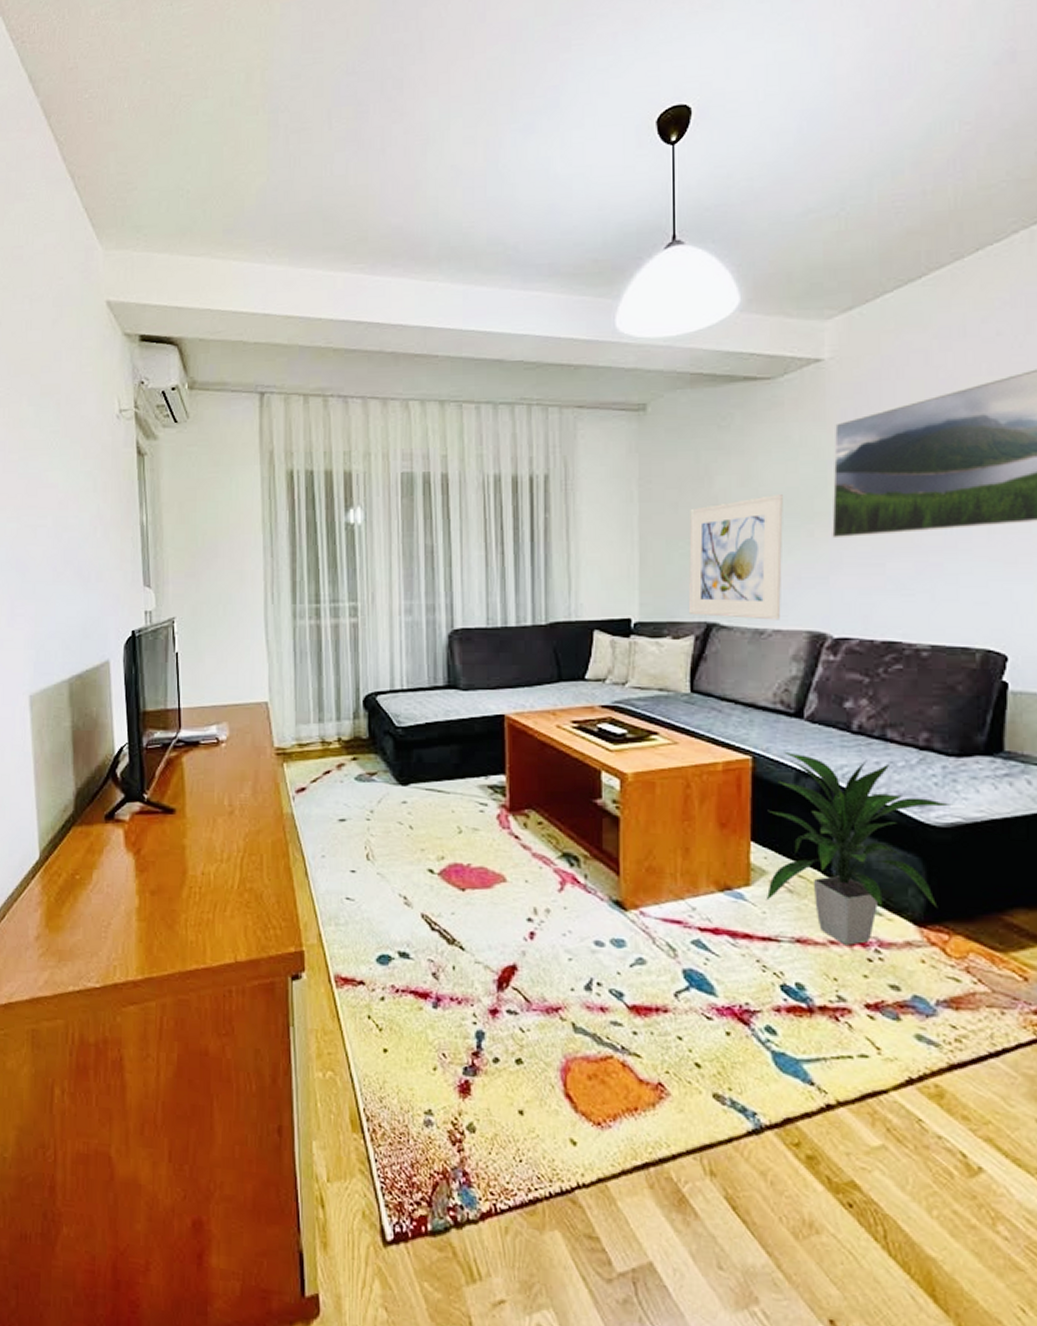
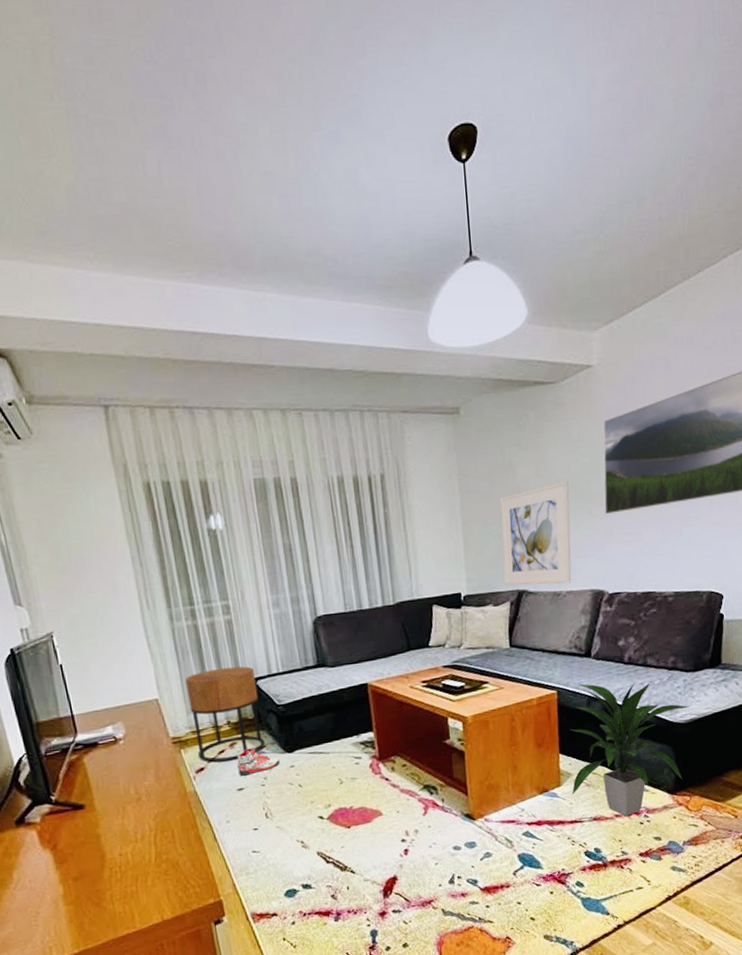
side table: none [300,676,377,785] -> present [185,666,266,763]
sneaker: none [343,773,391,805] -> present [237,748,280,776]

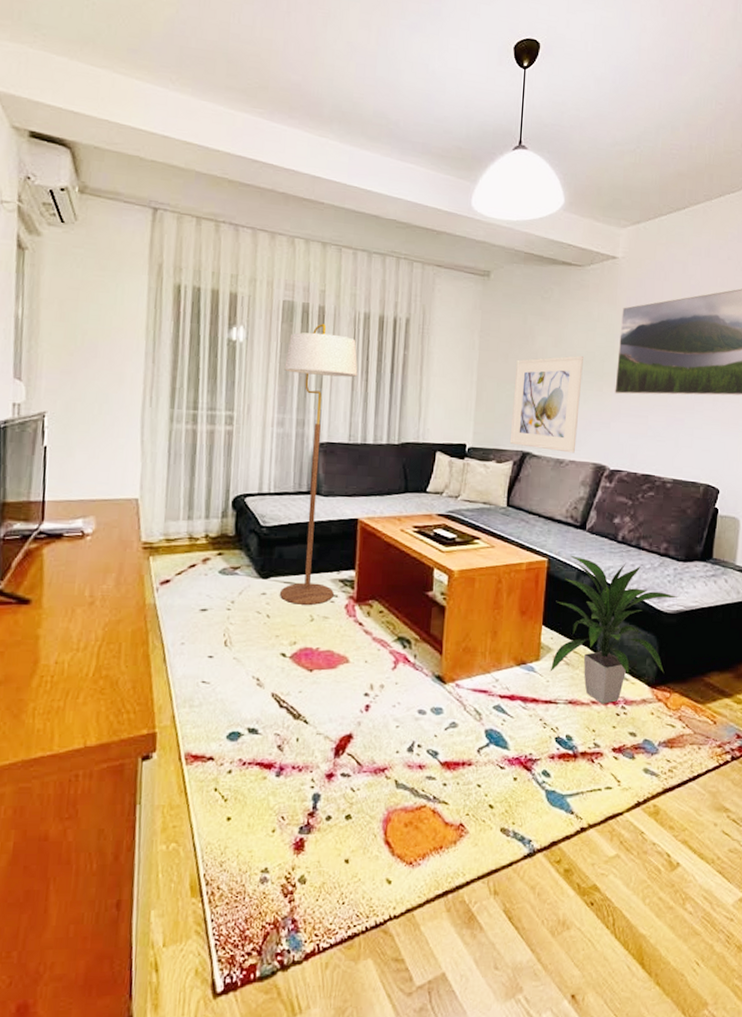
side table: present [185,666,266,763] -> none [167,478,245,577]
sneaker: present [237,748,280,776] -> none [206,567,252,596]
floor lamp: none [267,496,357,771] -> present [280,324,358,605]

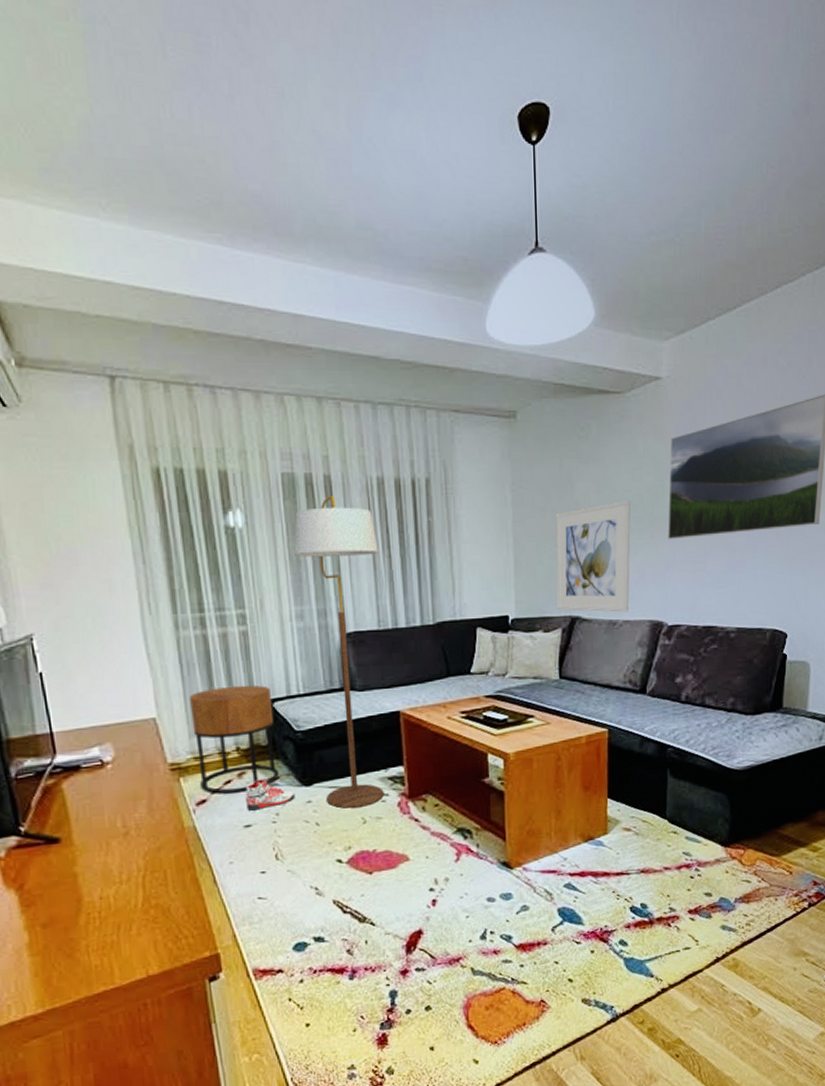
side table: none [167,478,245,577] -> present [190,685,280,794]
sneaker: none [206,567,252,596] -> present [245,779,295,811]
indoor plant: present [549,555,678,704] -> none [619,722,748,869]

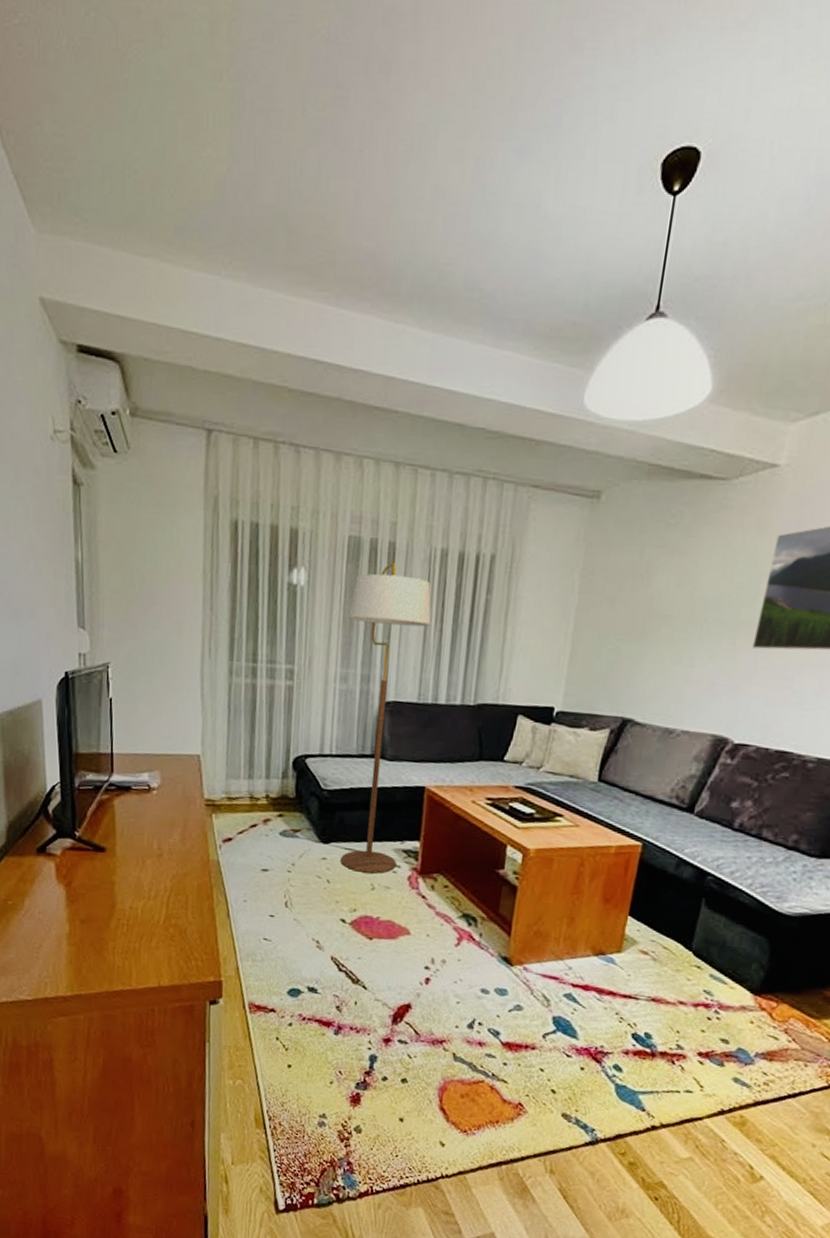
side table: present [190,685,280,794] -> none [229,736,305,838]
sneaker: present [245,779,295,811] -> none [267,828,312,857]
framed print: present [555,499,631,612] -> none [607,599,715,722]

